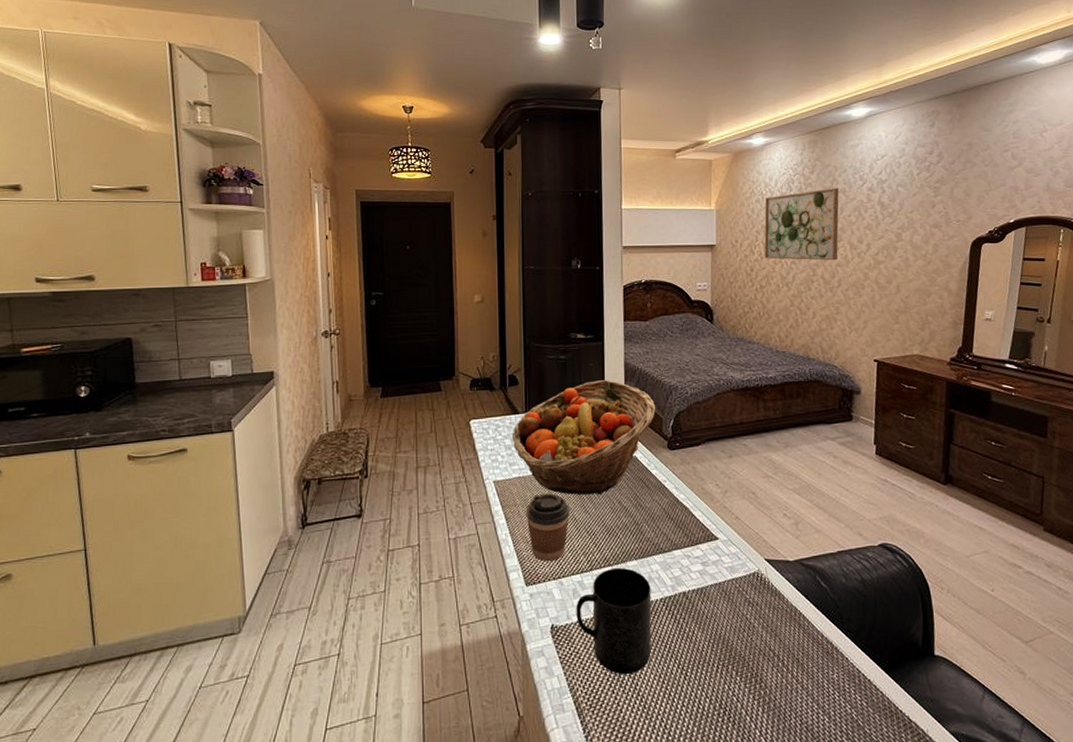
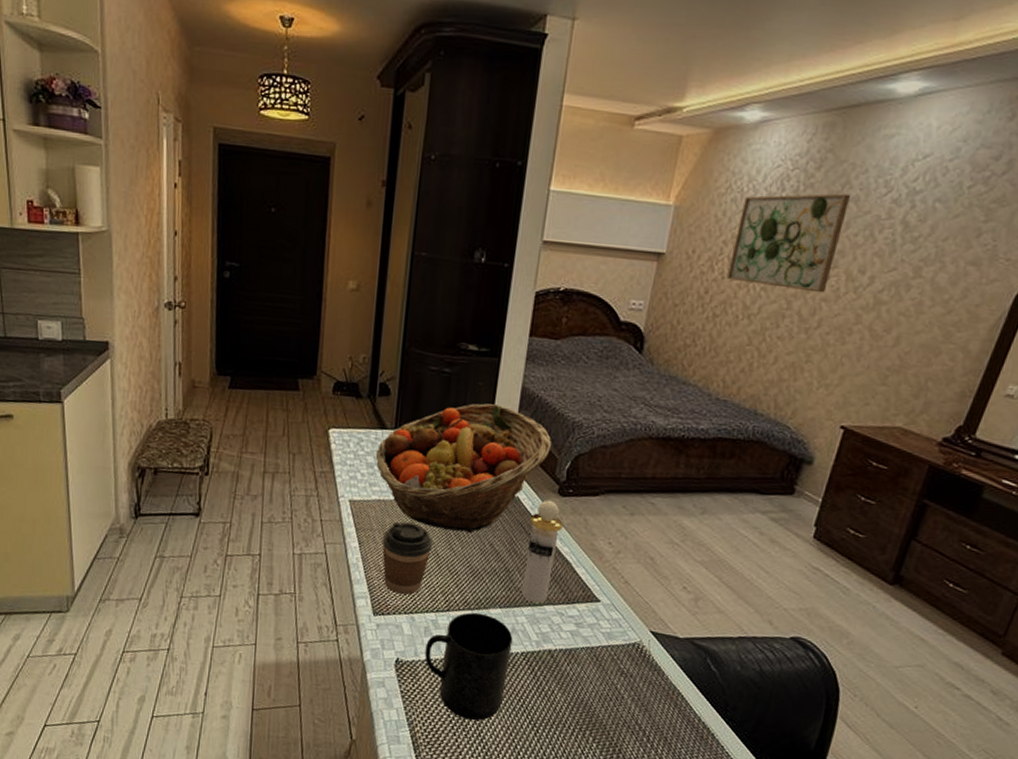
perfume bottle: none [649,455,676,550] -> present [521,500,563,603]

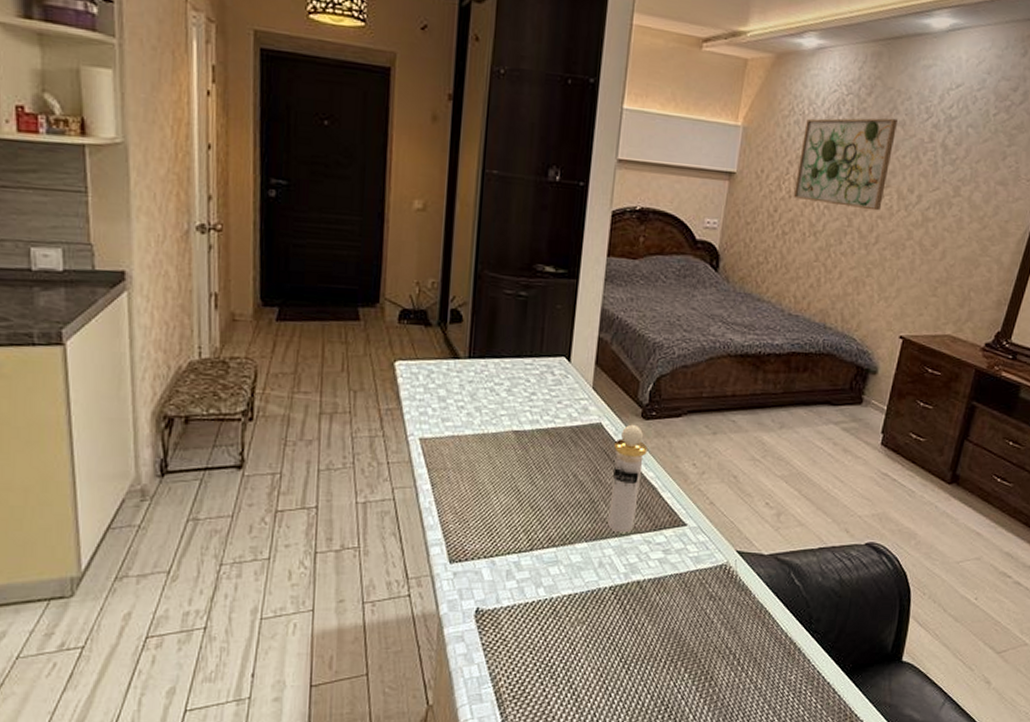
fruit basket: present [375,403,552,534] -> none [448,327,634,465]
coffee cup: present [382,522,433,595] -> none [457,458,513,537]
mug: present [424,612,513,721] -> none [507,549,601,666]

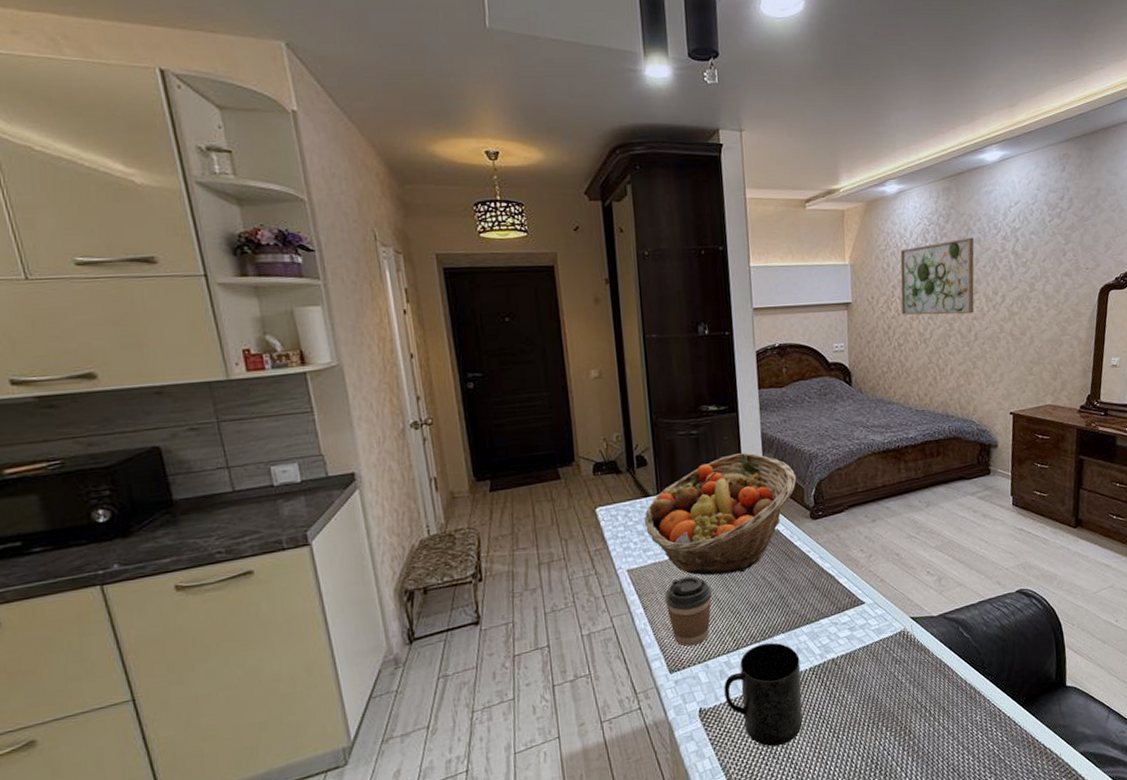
fruit basket: none [448,327,634,465] -> present [644,453,797,576]
coffee cup: none [457,458,513,537] -> present [664,576,712,647]
mug: none [507,549,601,666] -> present [724,642,803,747]
perfume bottle: present [608,424,648,533] -> none [792,525,821,620]

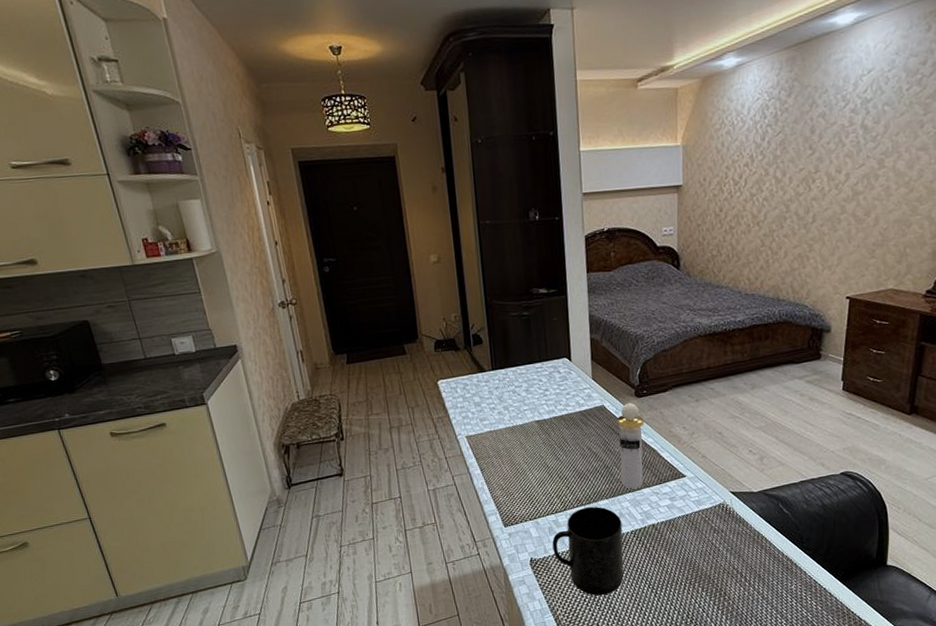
fruit basket: present [644,453,797,576] -> none [480,333,623,445]
coffee cup: present [664,576,712,647] -> none [499,444,542,505]
perfume bottle: none [792,525,821,620] -> present [617,402,644,489]
wall art: present [900,237,974,315] -> none [734,111,818,197]

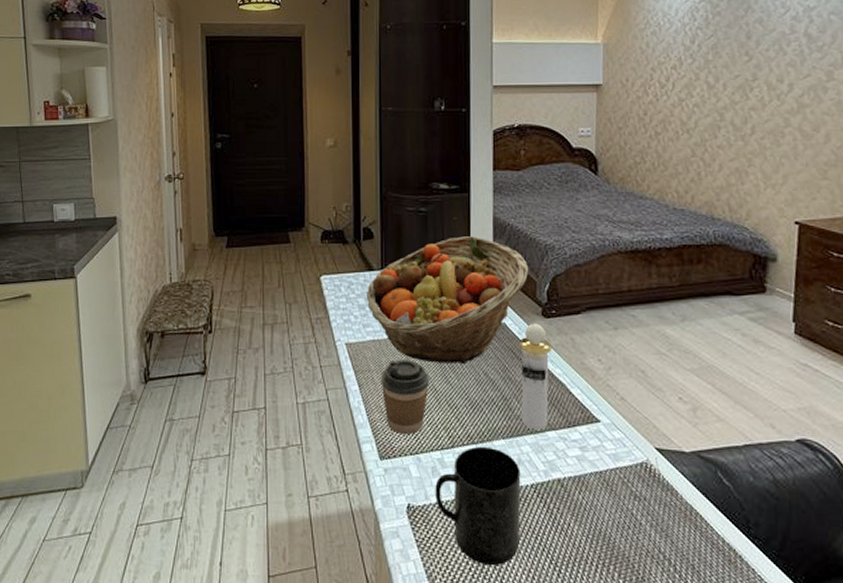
fruit basket: none [480,333,623,445] -> present [366,236,529,365]
coffee cup: none [499,444,542,505] -> present [380,359,429,434]

